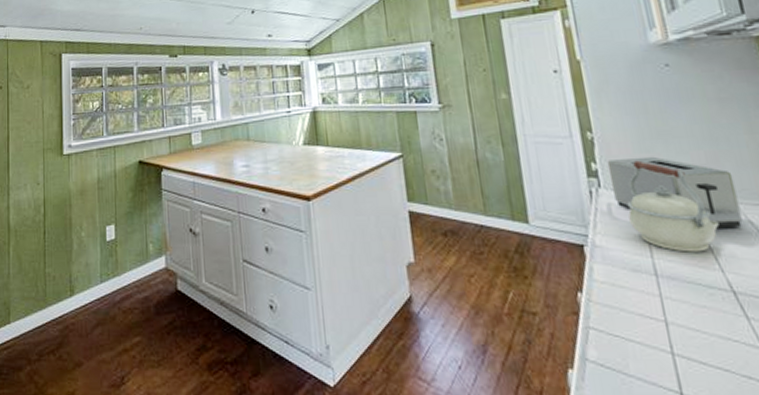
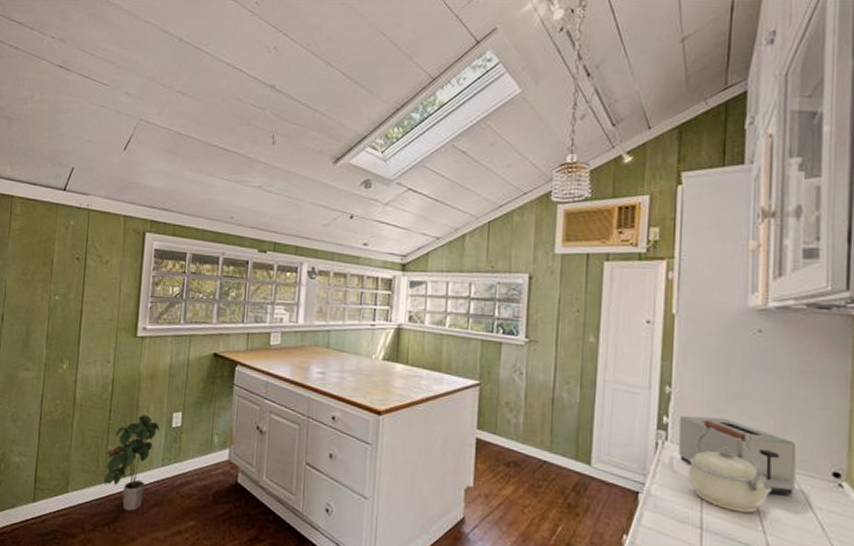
potted plant: none [44,232,95,334] -> present [103,415,160,511]

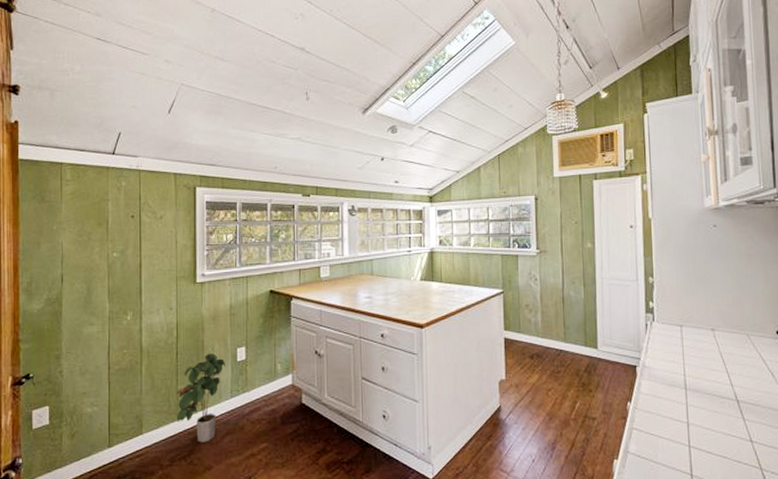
toaster: present [678,416,797,495] -> none [661,298,751,354]
kettle: present [688,419,772,513] -> none [672,300,735,372]

